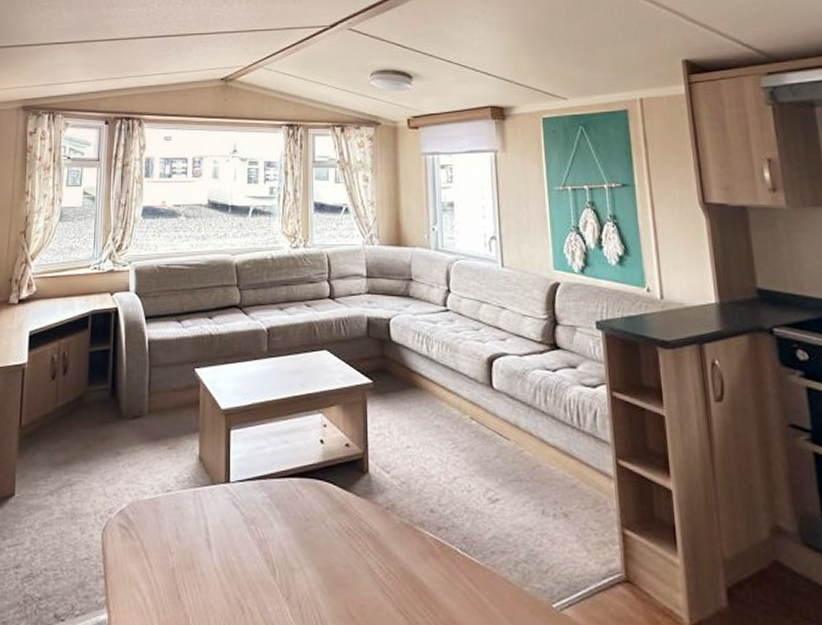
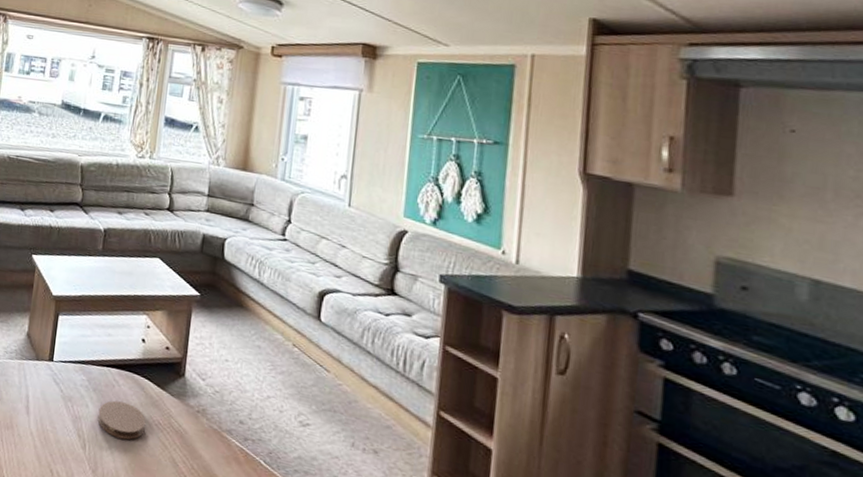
coaster: none [284,513,335,555] -> present [97,400,146,440]

